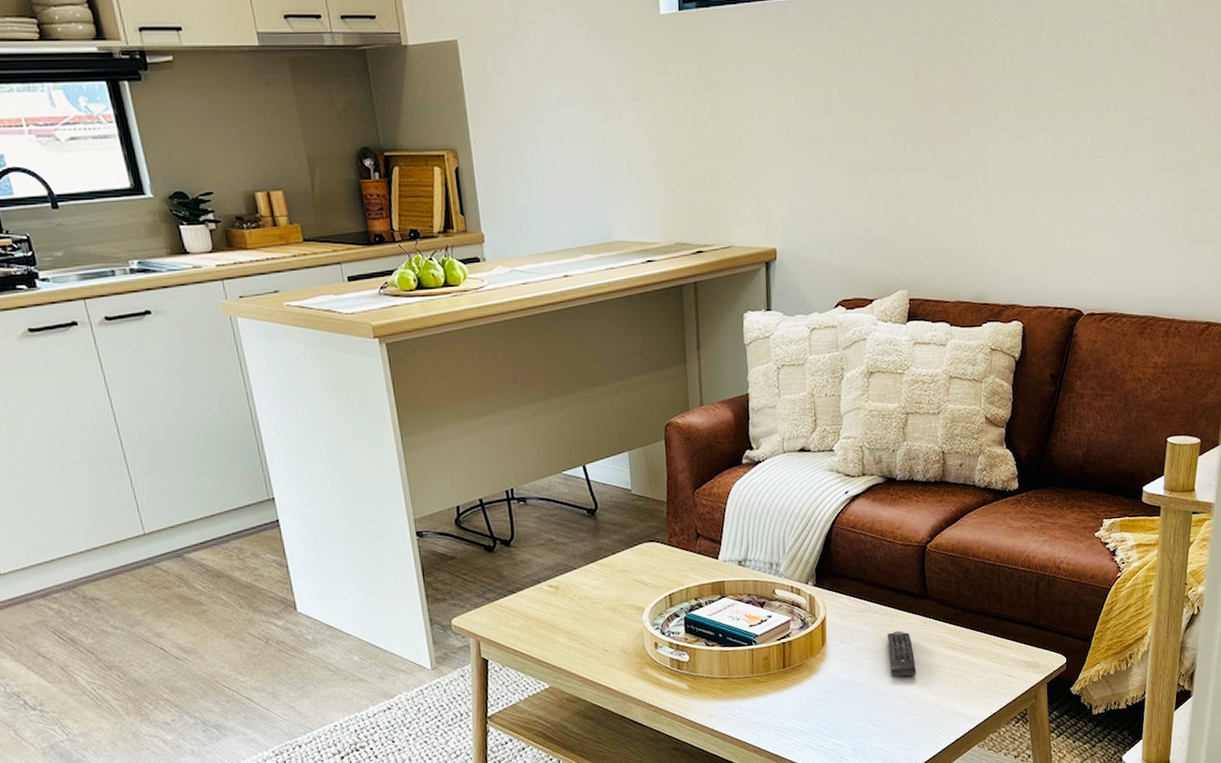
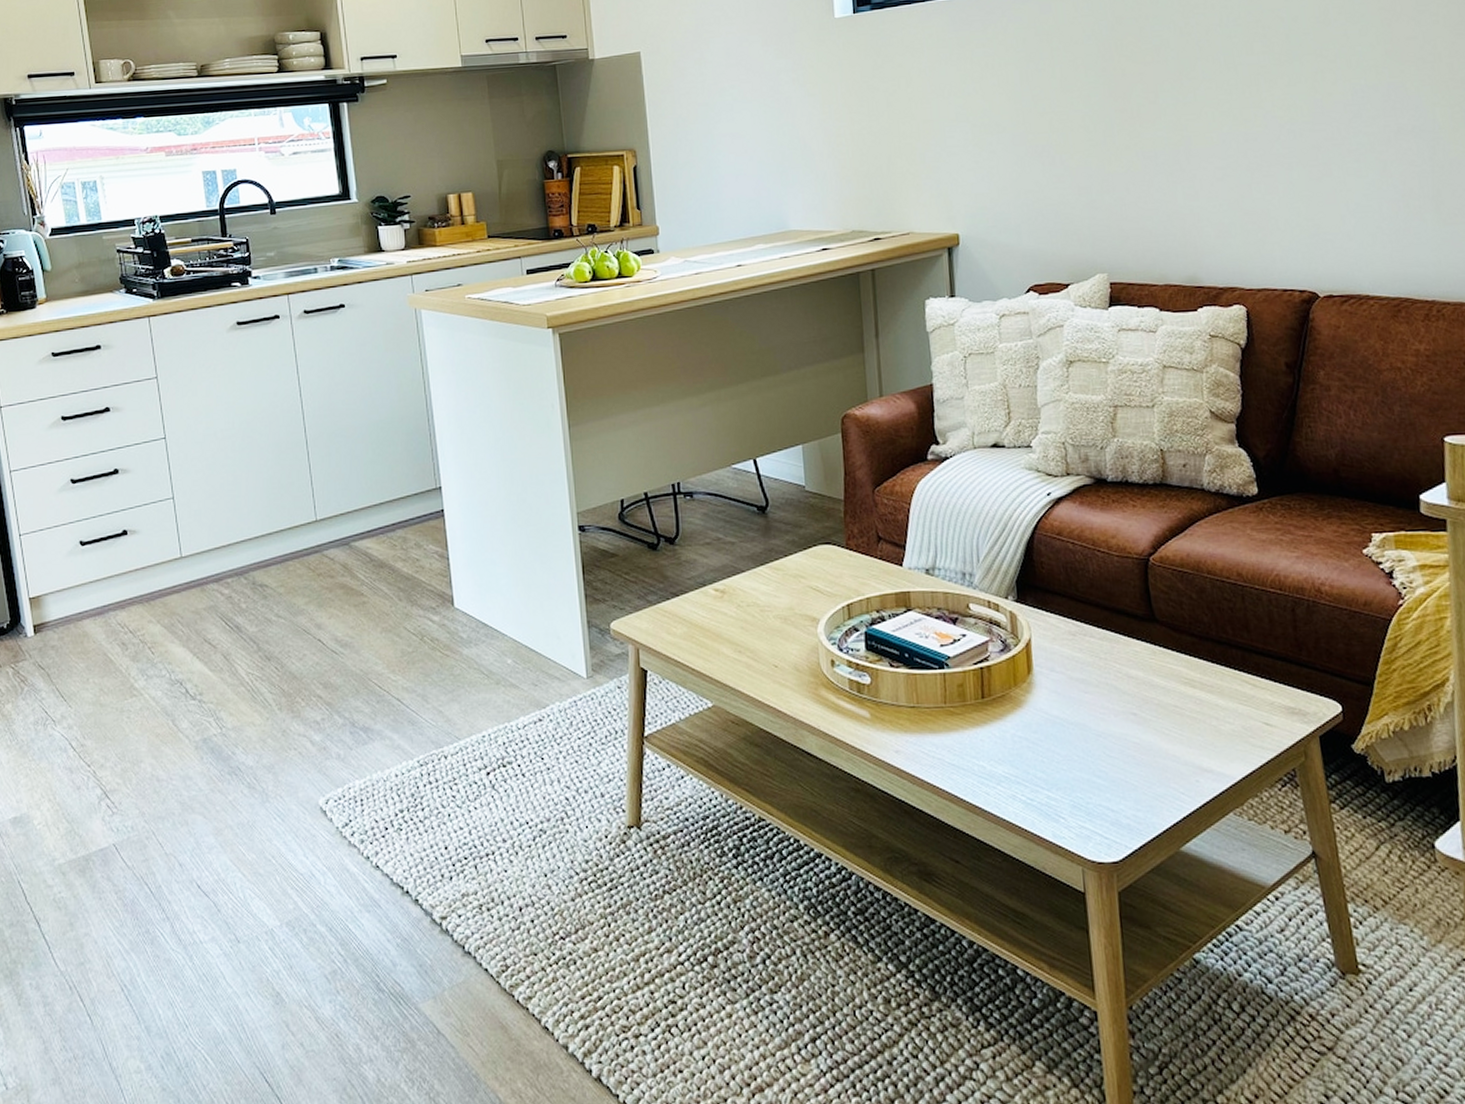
remote control: present [888,630,917,677] -> none [1108,659,1147,718]

